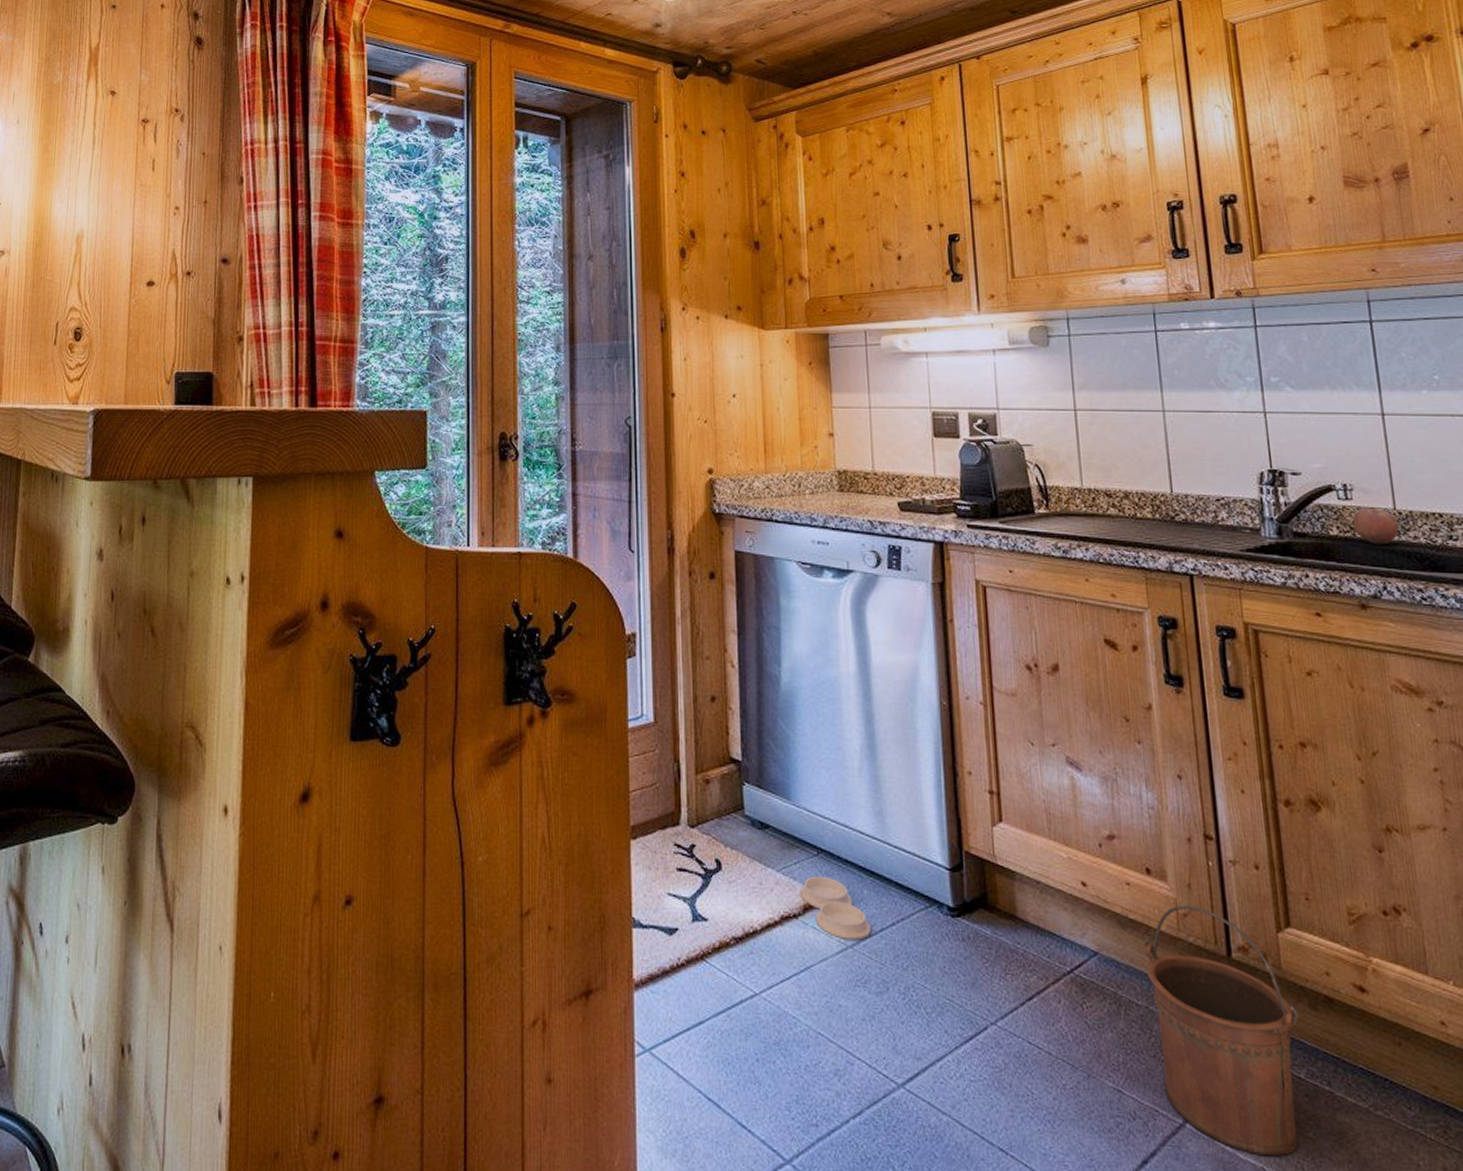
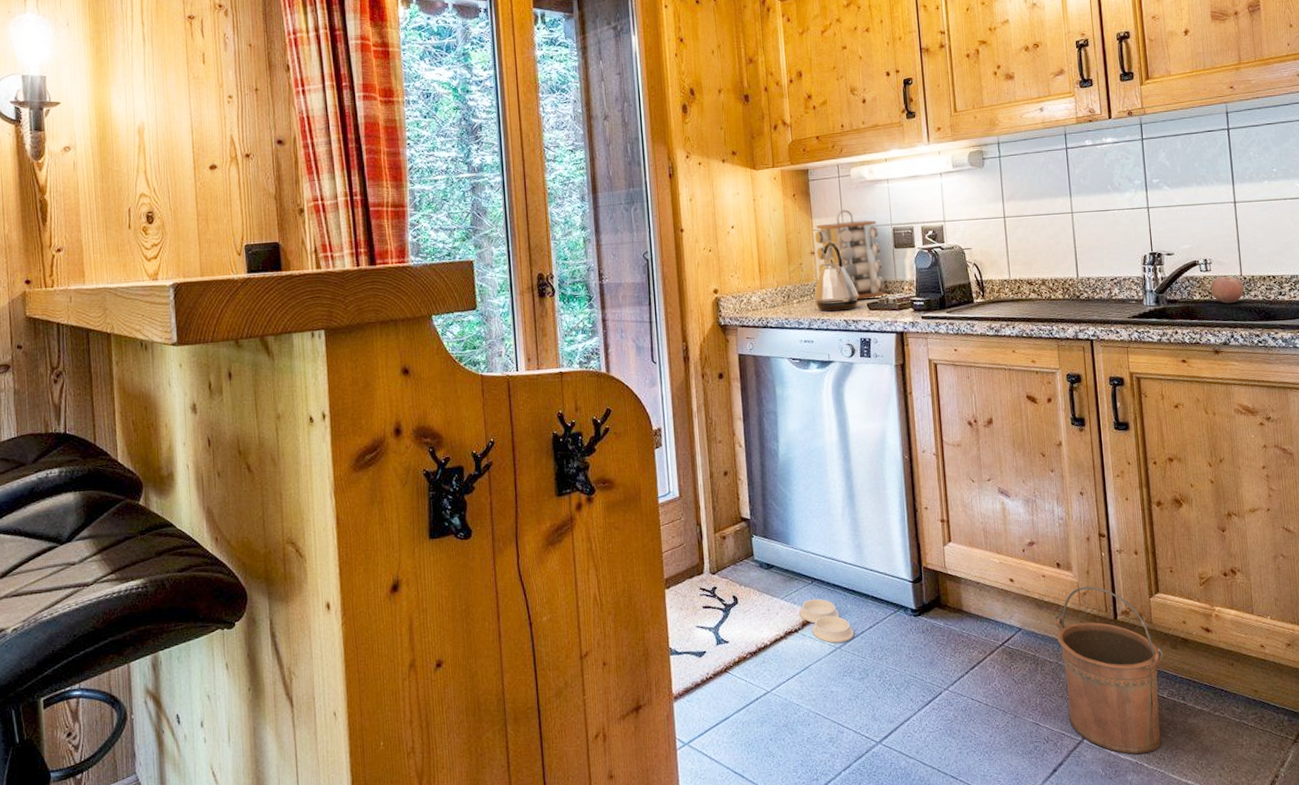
kettle: none [830,423,888,509] -> present [813,242,859,312]
spice rack: none [835,385,920,497] -> present [815,209,885,300]

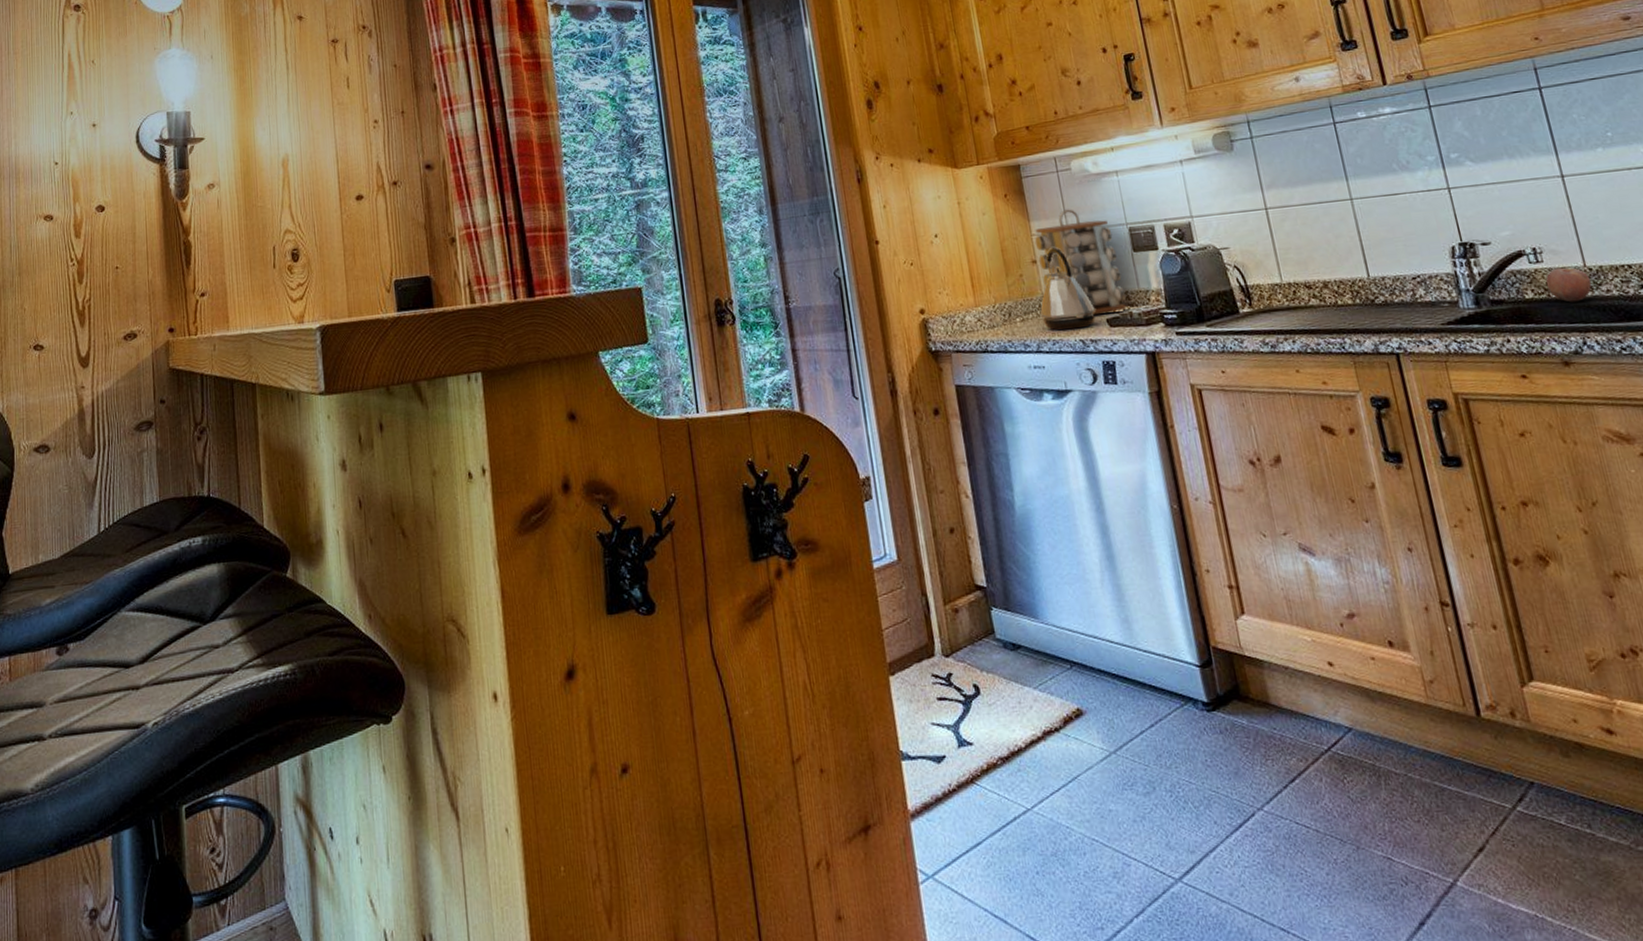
pet bowl: present [799,598,854,643] -> none [1058,687,1132,746]
bucket: present [1055,586,1164,755] -> none [1394,672,1568,904]

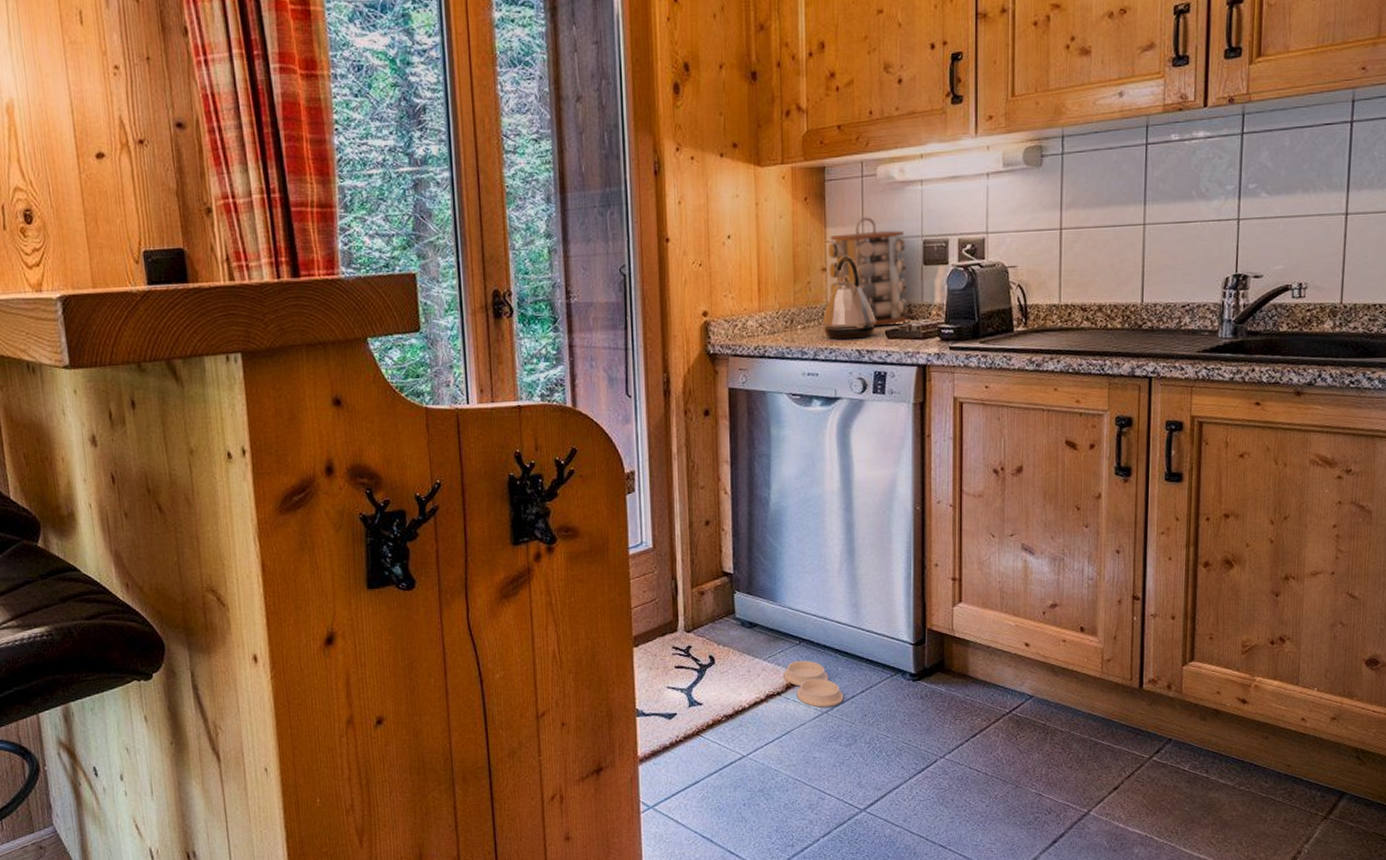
pet bowl: none [1058,687,1132,746] -> present [784,660,844,708]
fruit: present [1545,267,1592,303] -> none [1301,303,1343,337]

